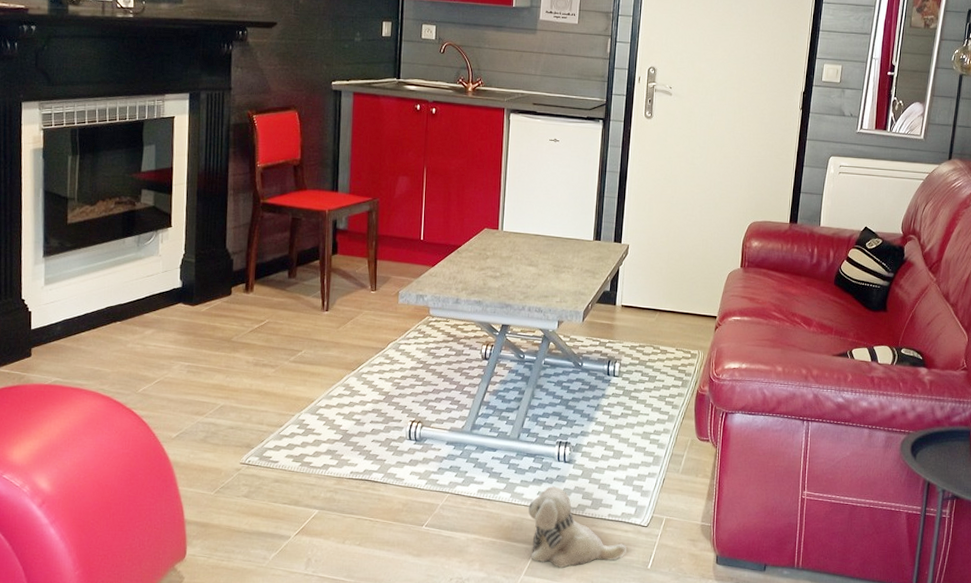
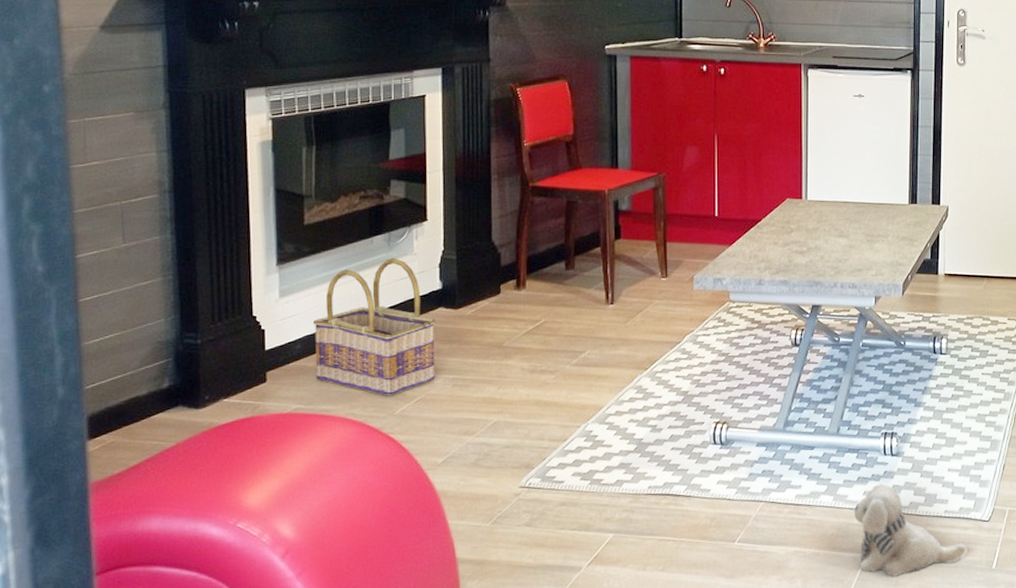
basket: none [71,257,175,377] -> present [312,258,436,396]

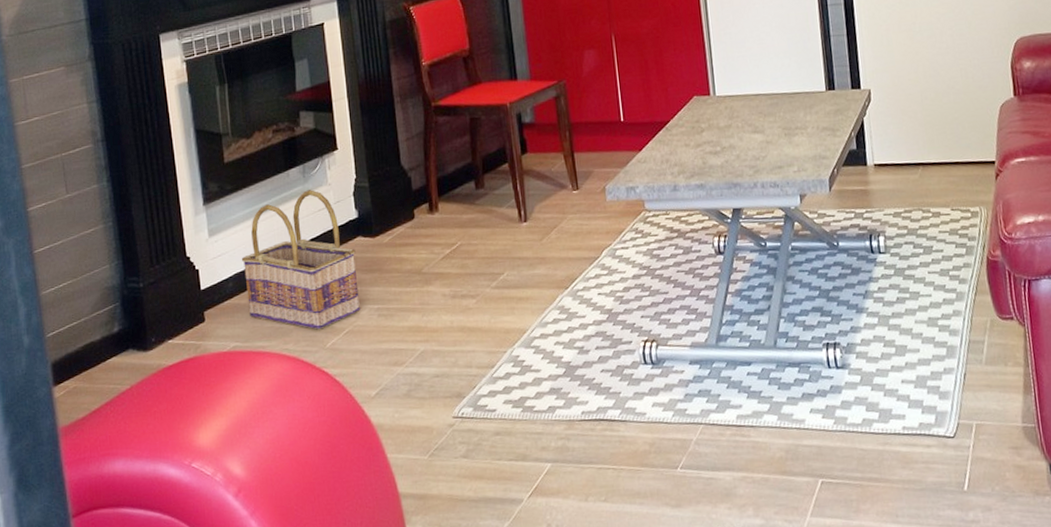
plush toy: present [853,484,968,576] -> none [801,400,934,502]

